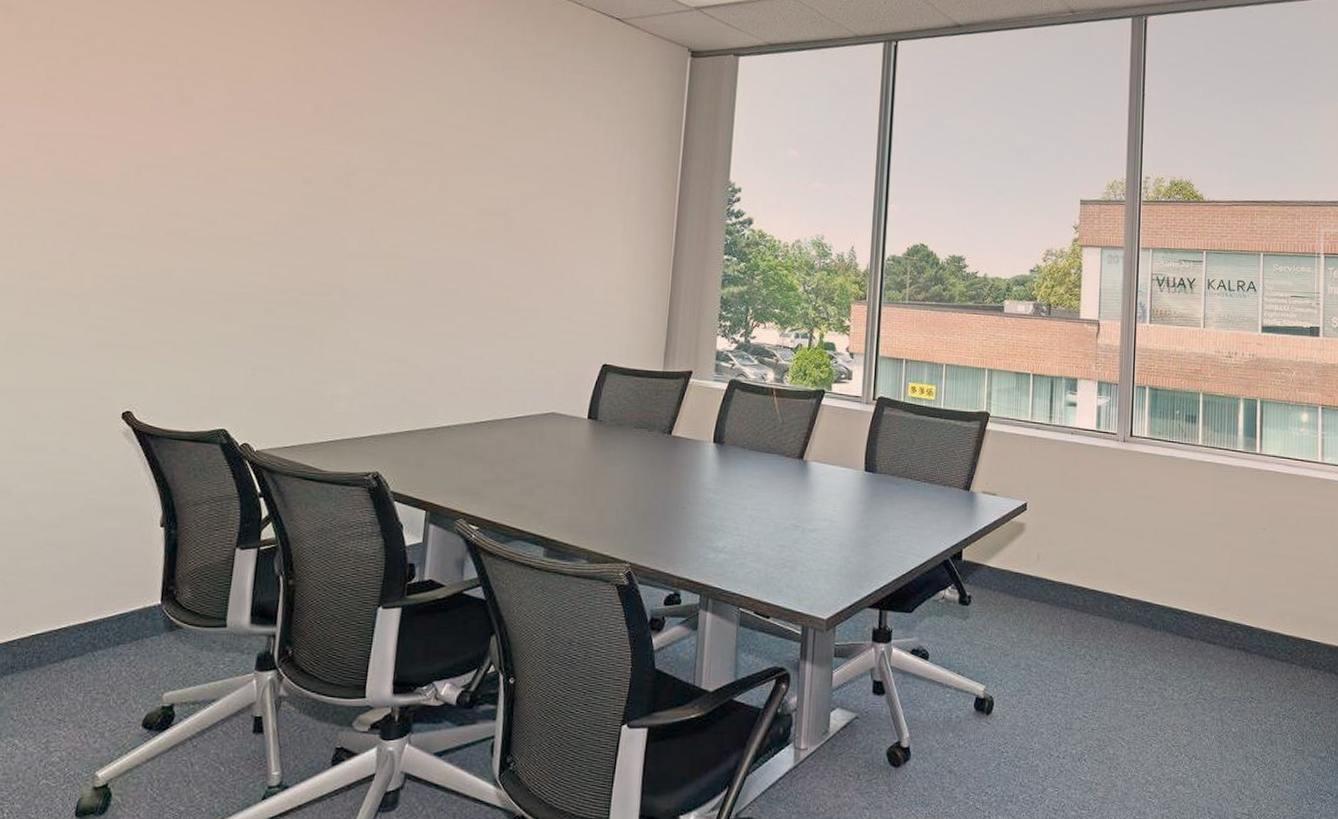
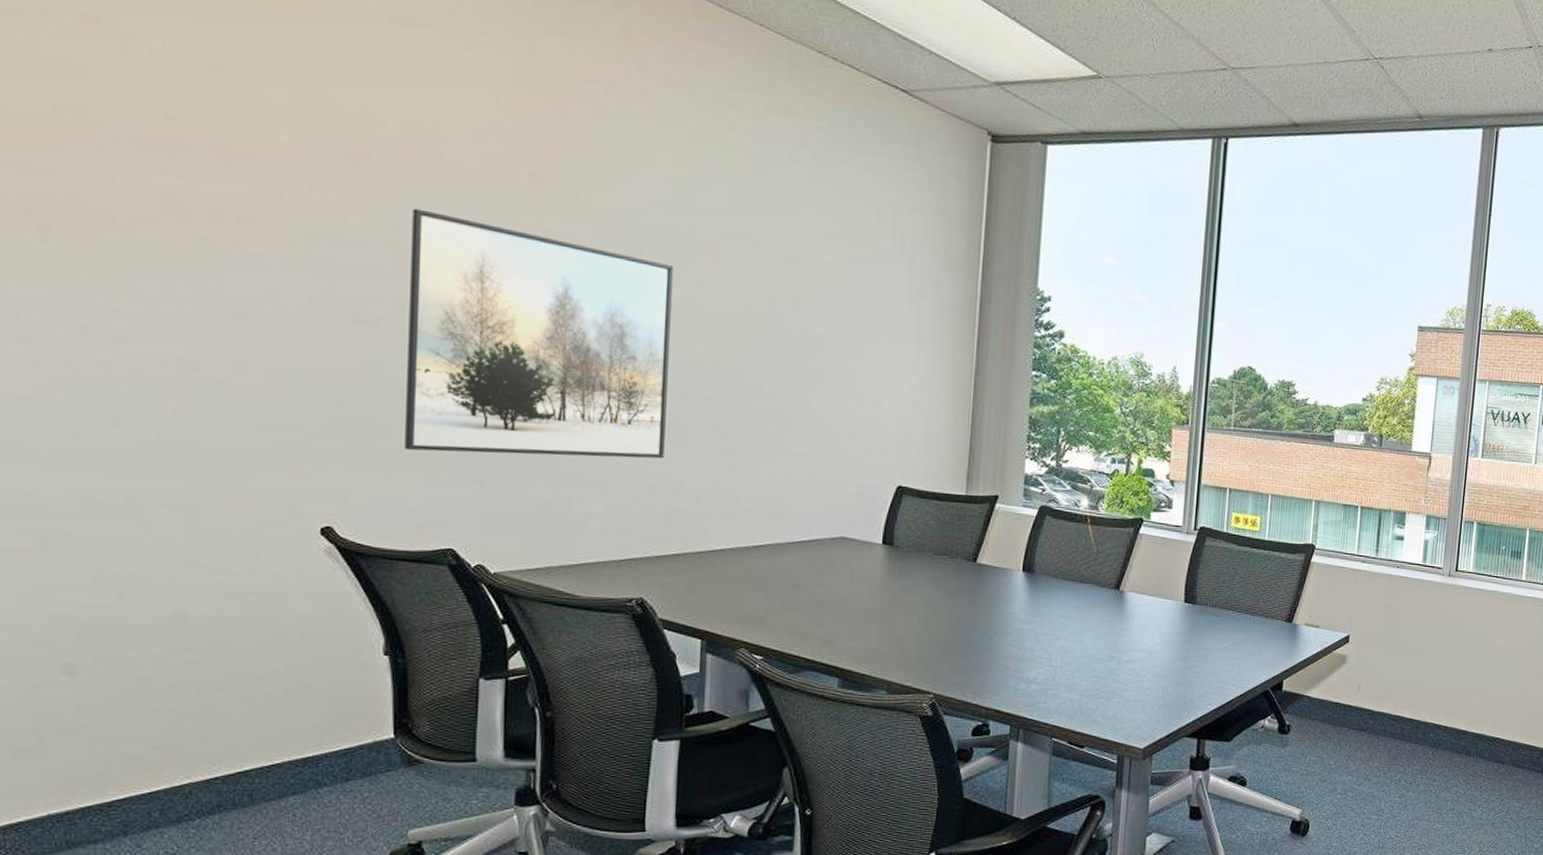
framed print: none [195,139,422,345] -> present [405,208,673,459]

